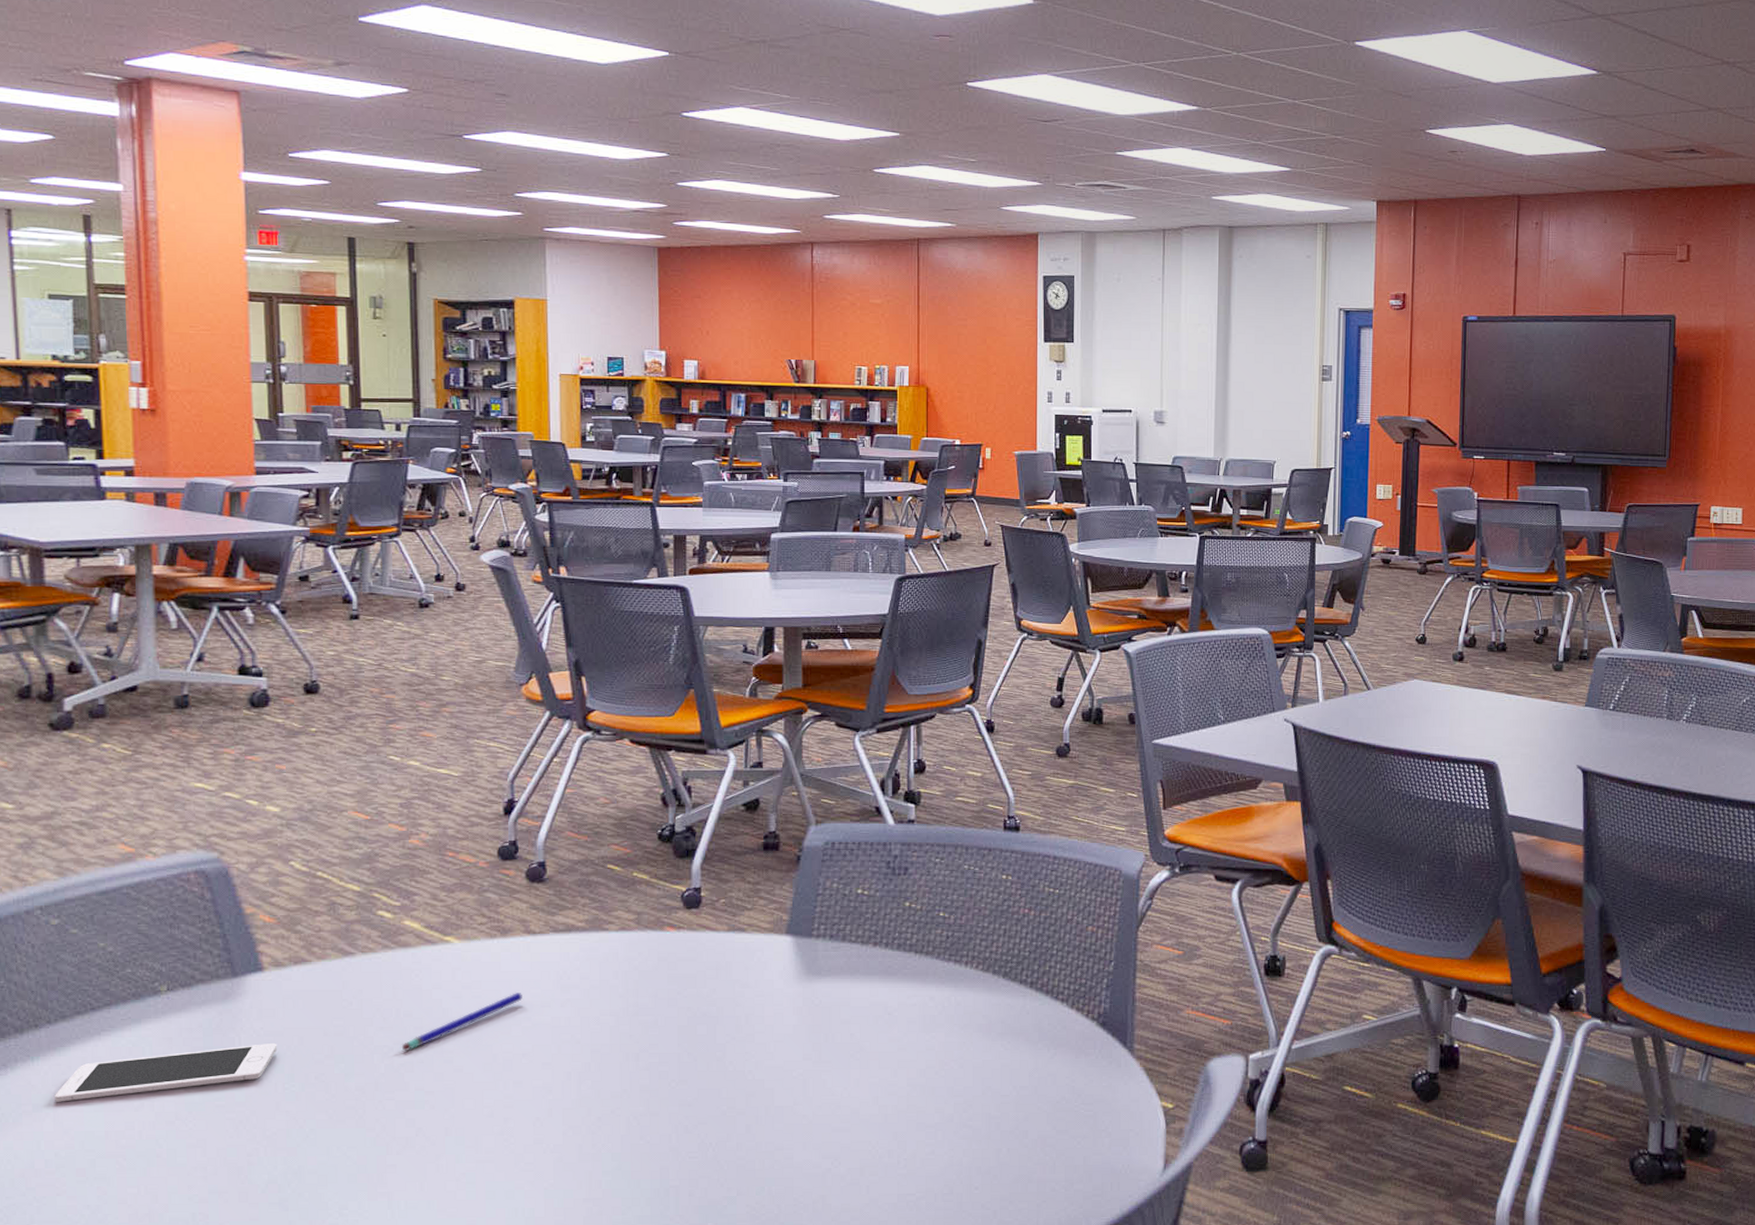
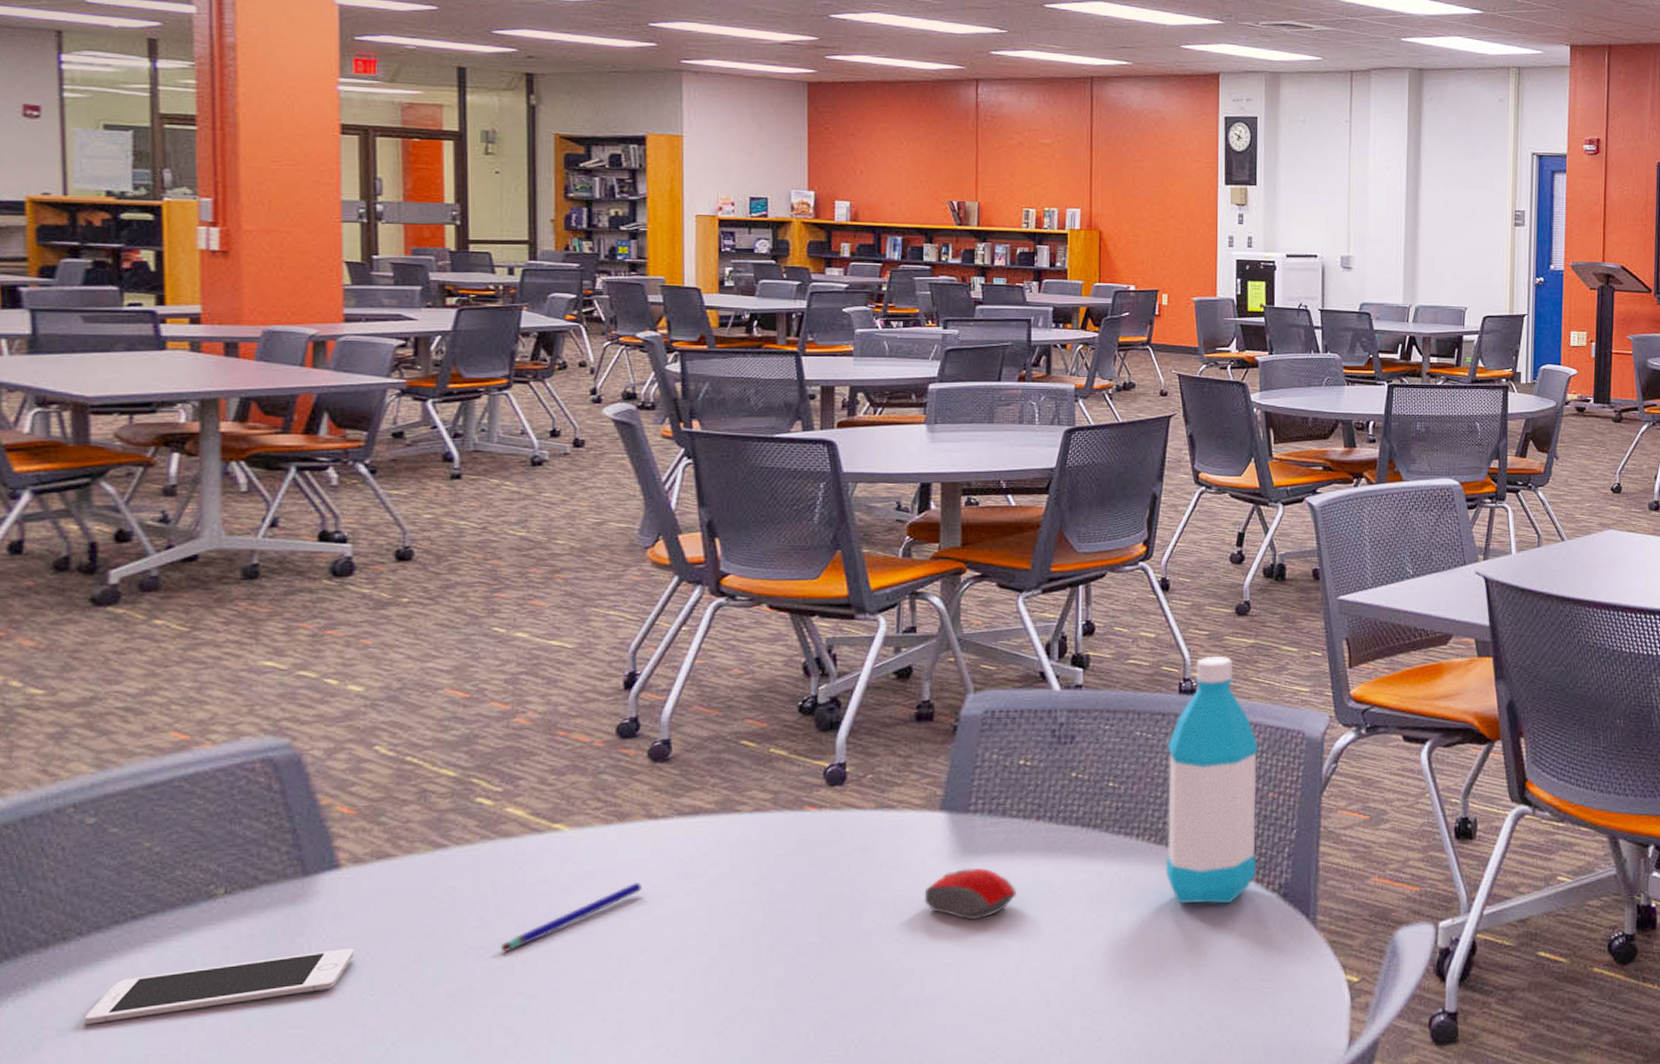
computer mouse: none [773,989,856,1037] -> present [924,868,1016,920]
water bottle: none [993,795,1078,1030] -> present [1166,656,1259,904]

